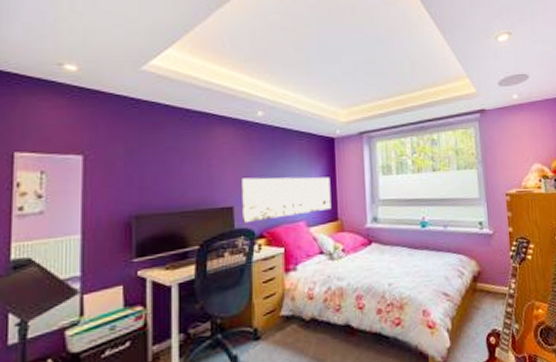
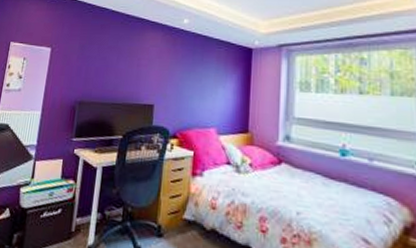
wall art: present [242,177,332,224] -> none [160,79,245,122]

